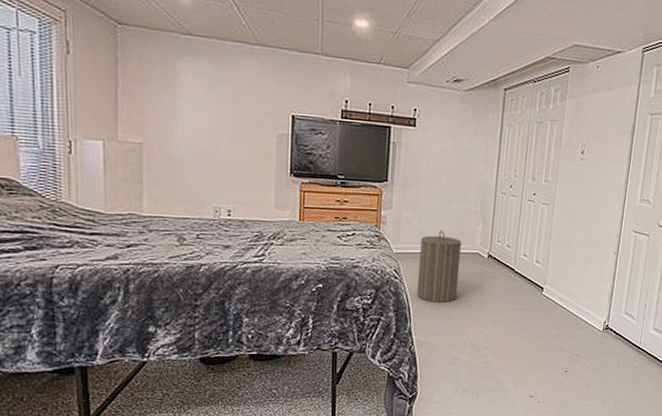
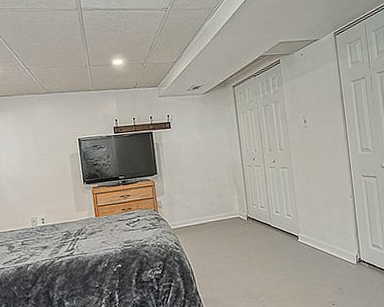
laundry hamper: present [417,230,462,303] -> none [191,204,228,264]

